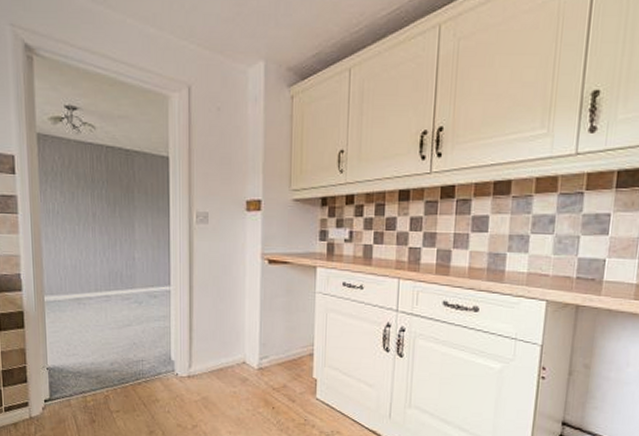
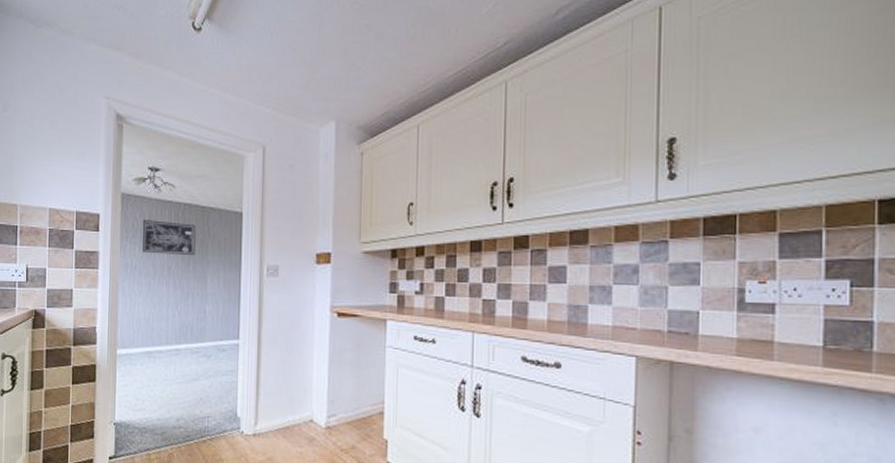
wall art: none [63,163,121,202] -> present [143,220,196,256]

